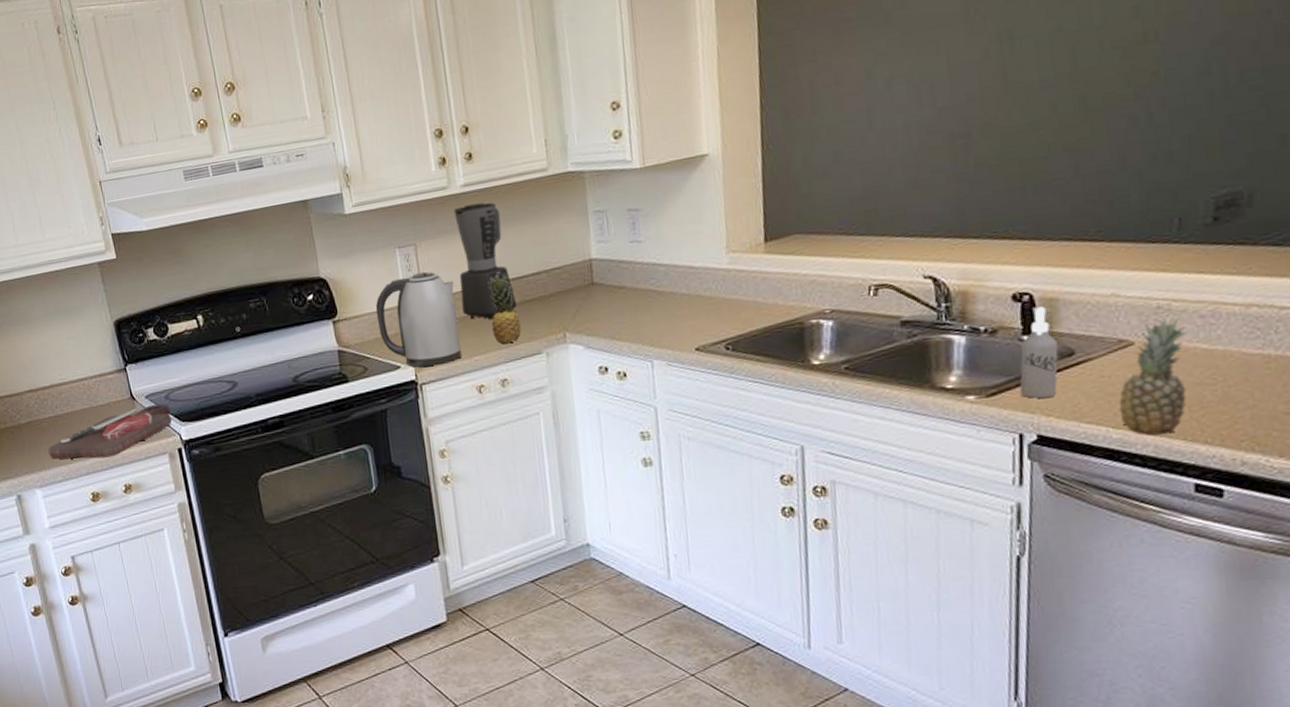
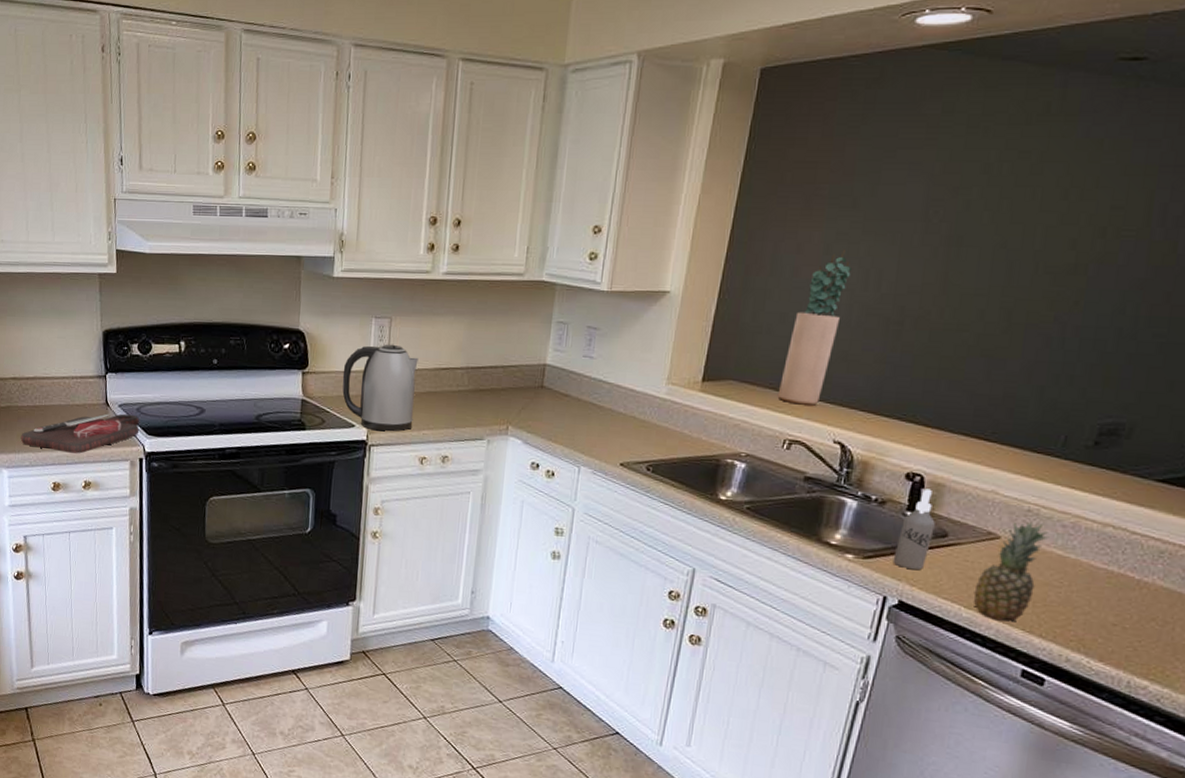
blender: present [454,202,518,319] -> none [421,292,473,399]
fruit: present [488,274,522,345] -> none [444,361,471,425]
vase: none [849,69,901,246] -> present [777,249,851,406]

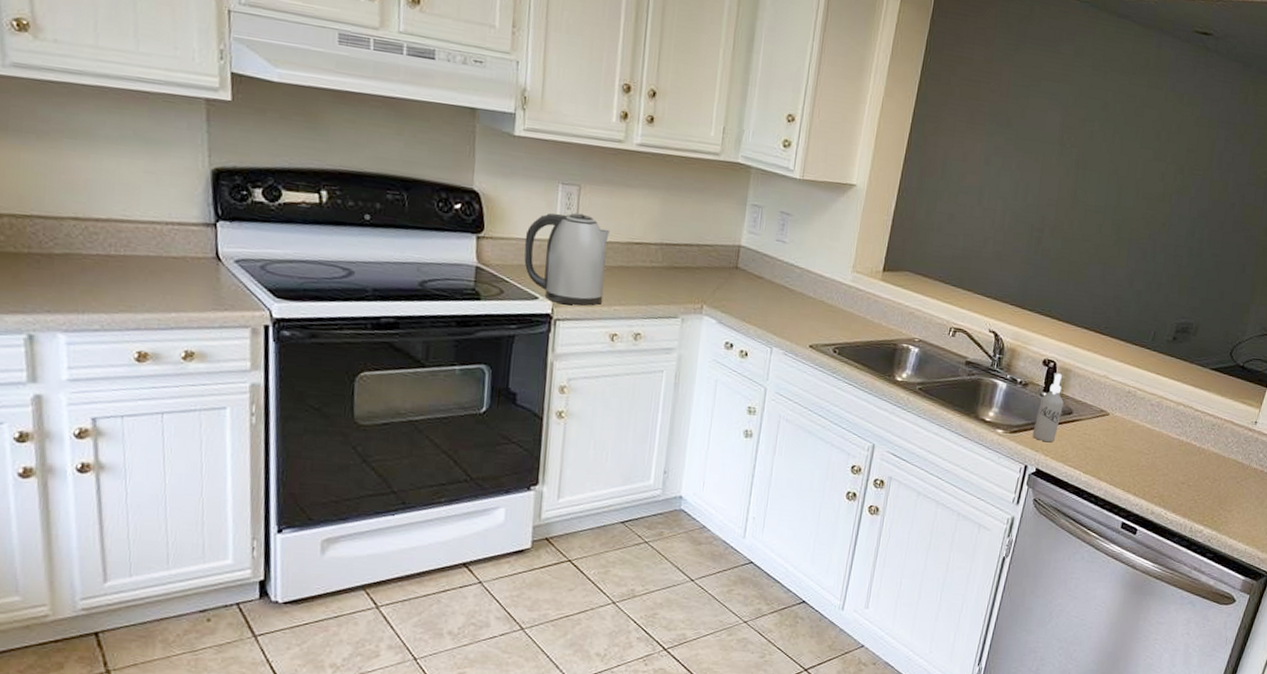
cutting board: present [20,413,140,454] -> none [86,270,265,318]
vase: present [777,249,851,406] -> none [945,161,1005,298]
fruit: present [973,521,1049,623] -> none [1089,401,1142,485]

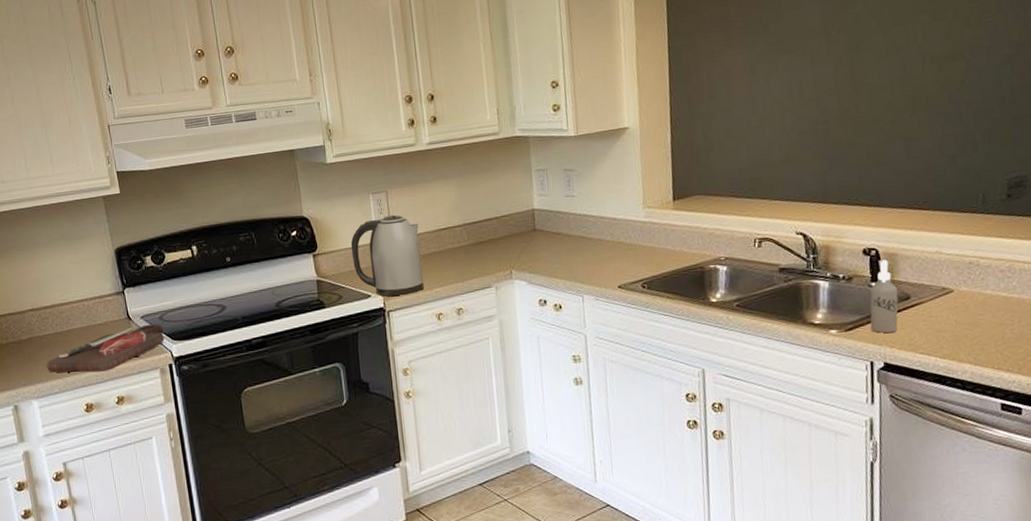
cutting board: none [86,270,265,318] -> present [46,323,165,373]

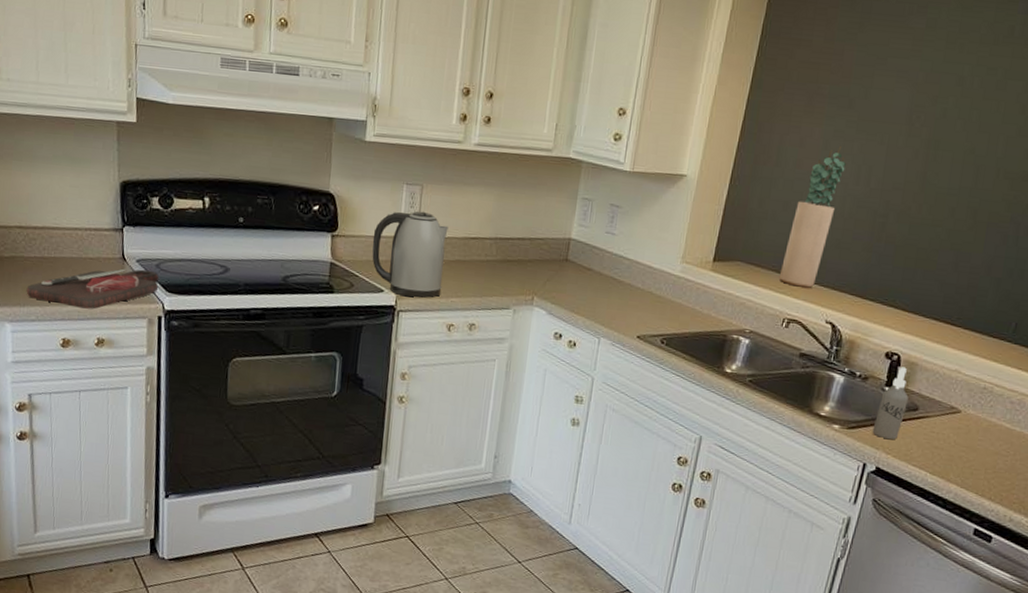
vase: none [739,68,777,207] -> present [779,145,846,288]

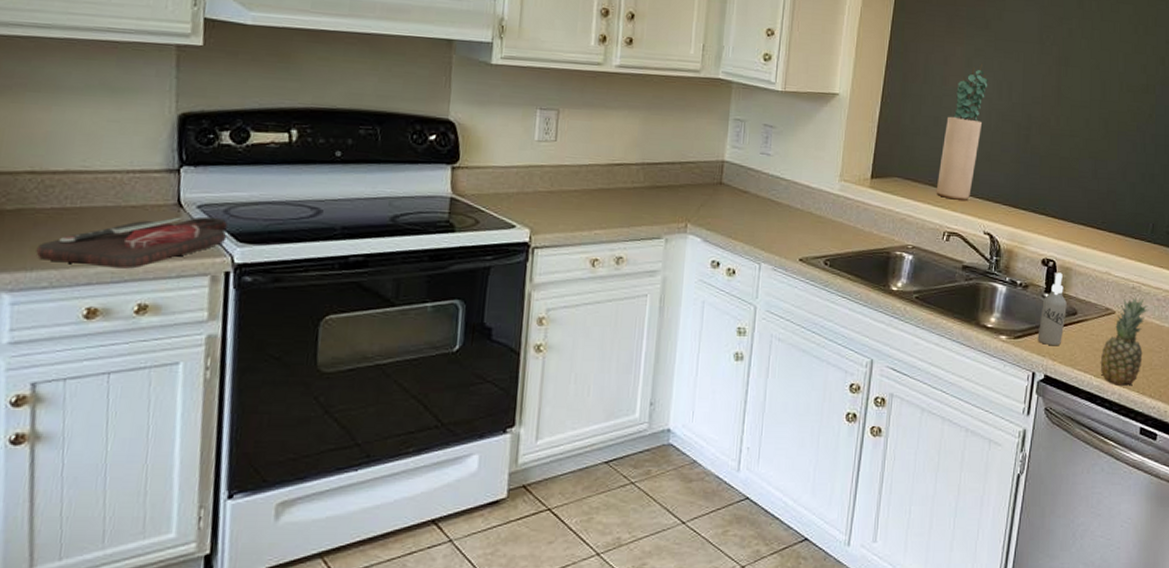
kettle: present [372,211,449,299] -> none [500,137,589,233]
fruit: none [937,398,1000,488] -> present [1100,297,1149,387]

